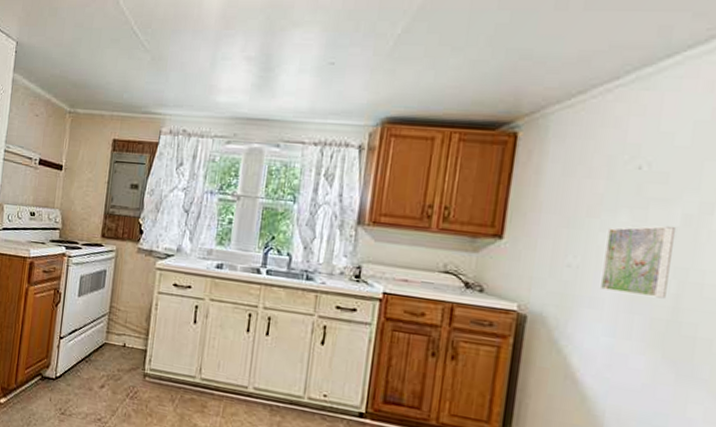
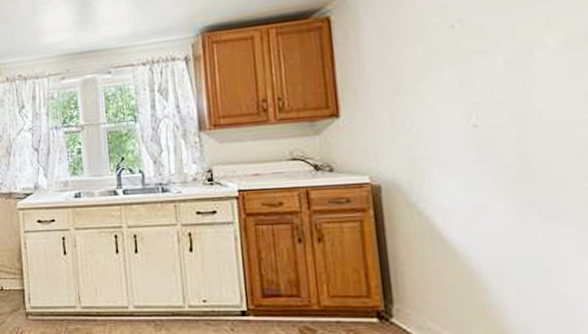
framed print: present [599,225,677,299] -> none [438,74,509,147]

